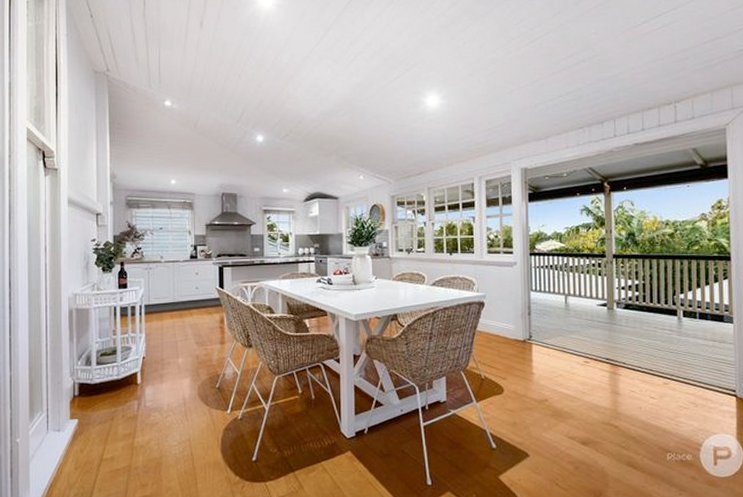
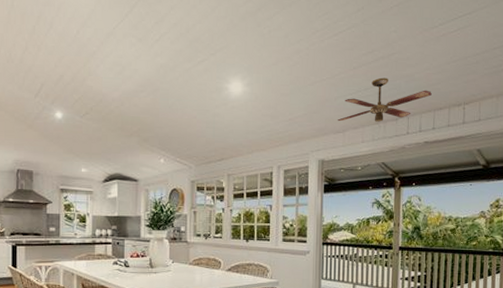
ceiling fan: none [539,81,639,128] -> present [337,77,432,122]

